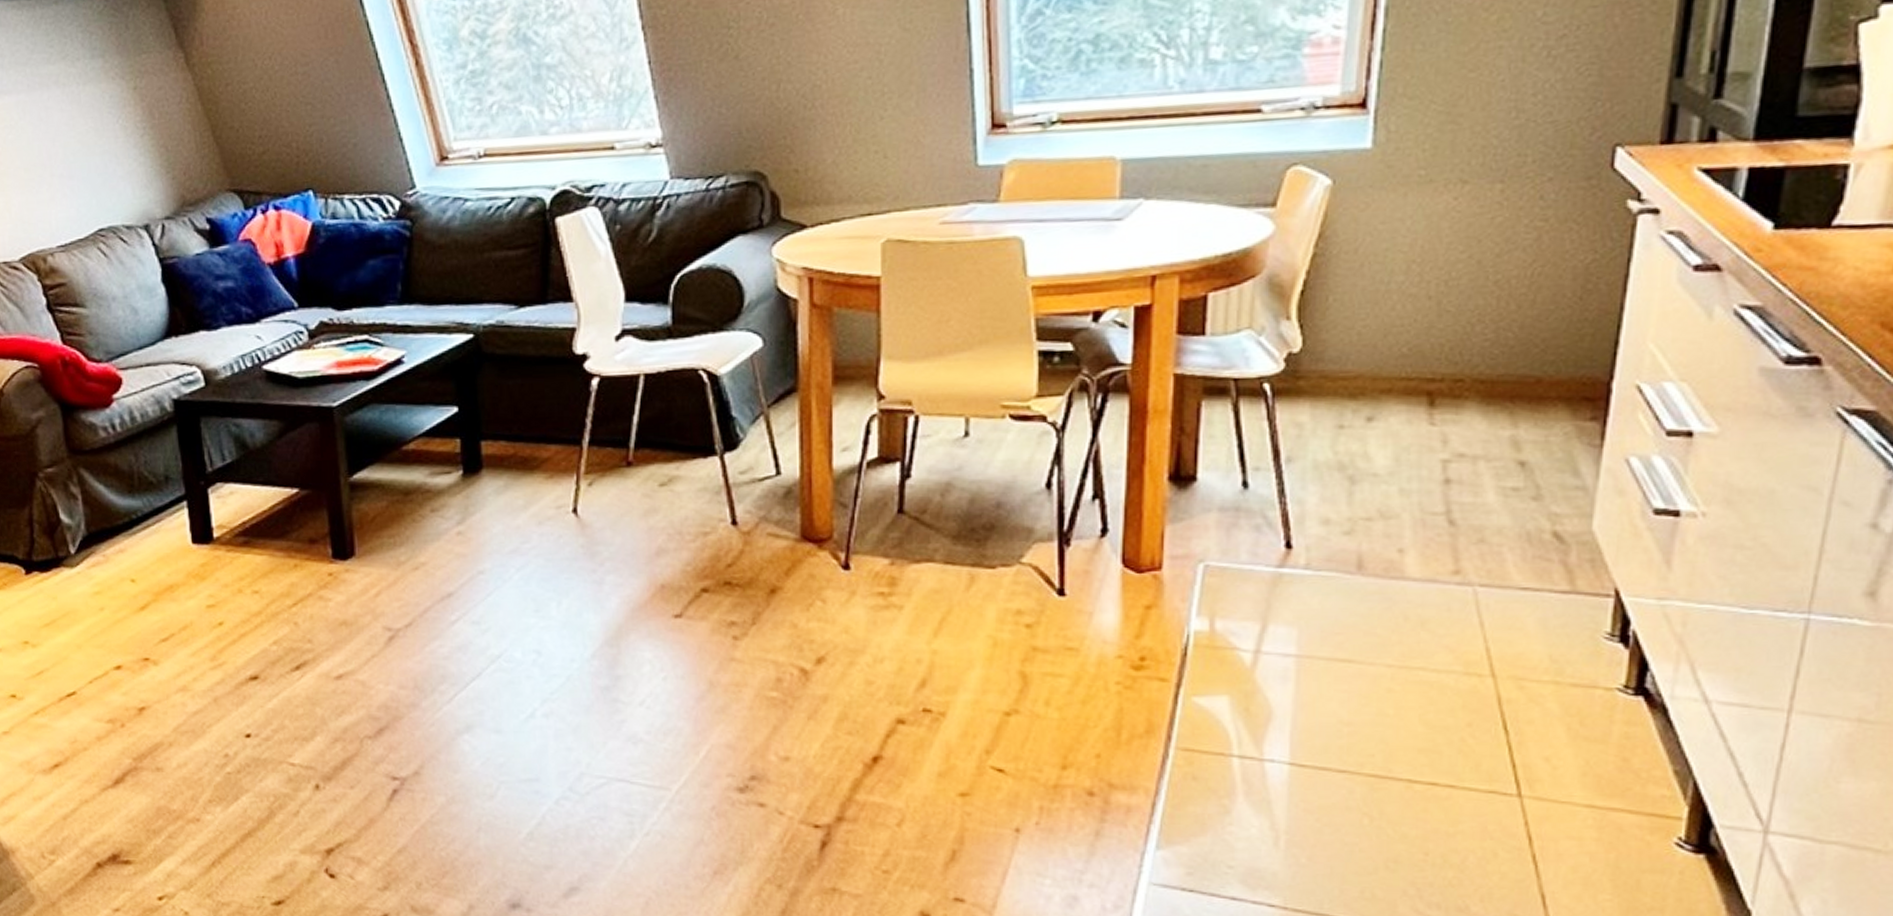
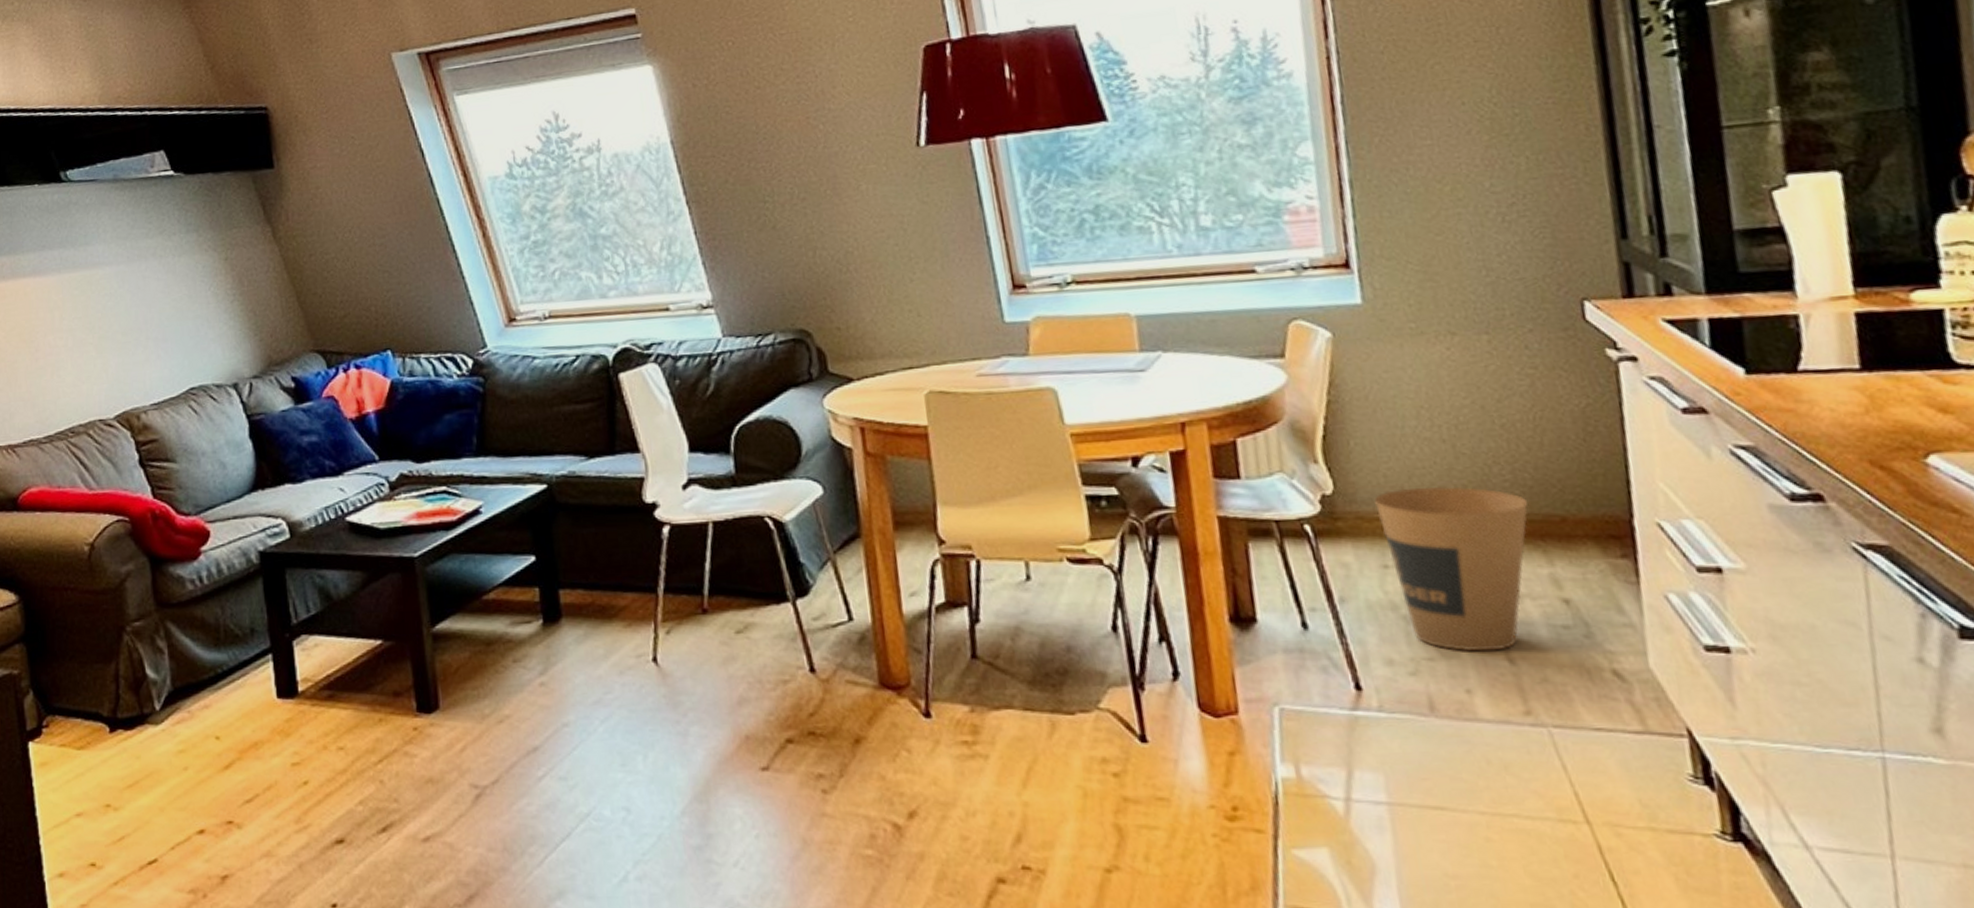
trash can: none [1343,345,1506,512] -> present [1374,486,1528,652]

